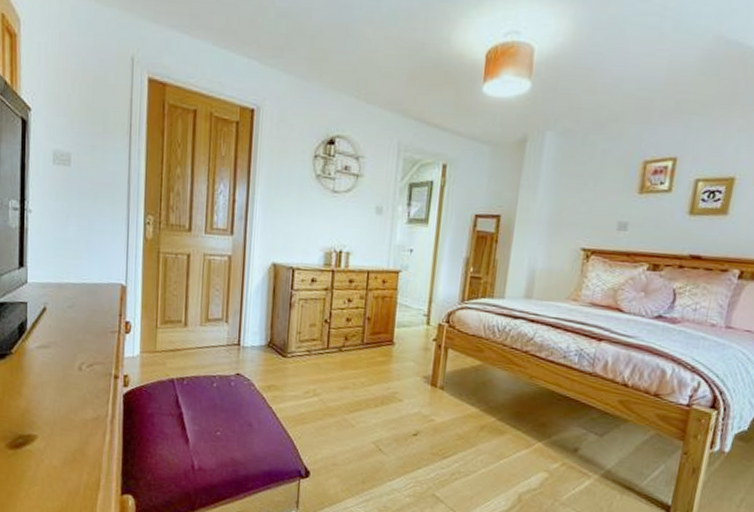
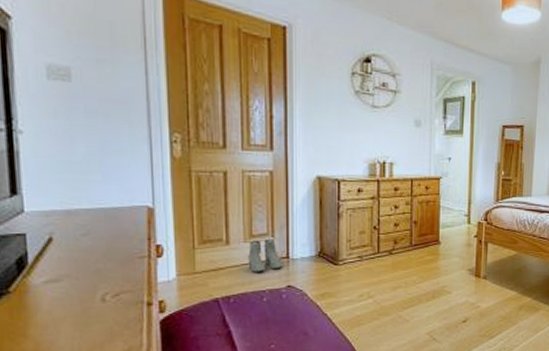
boots: none [202,324,234,357] -> present [248,239,282,272]

